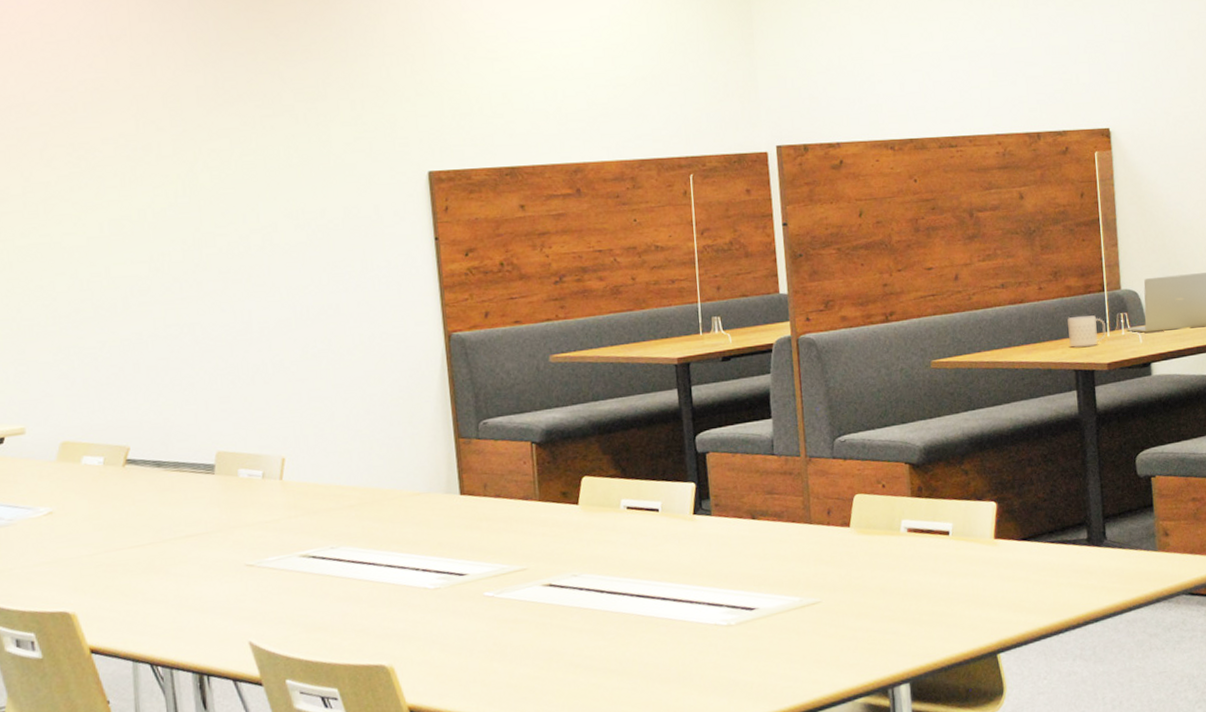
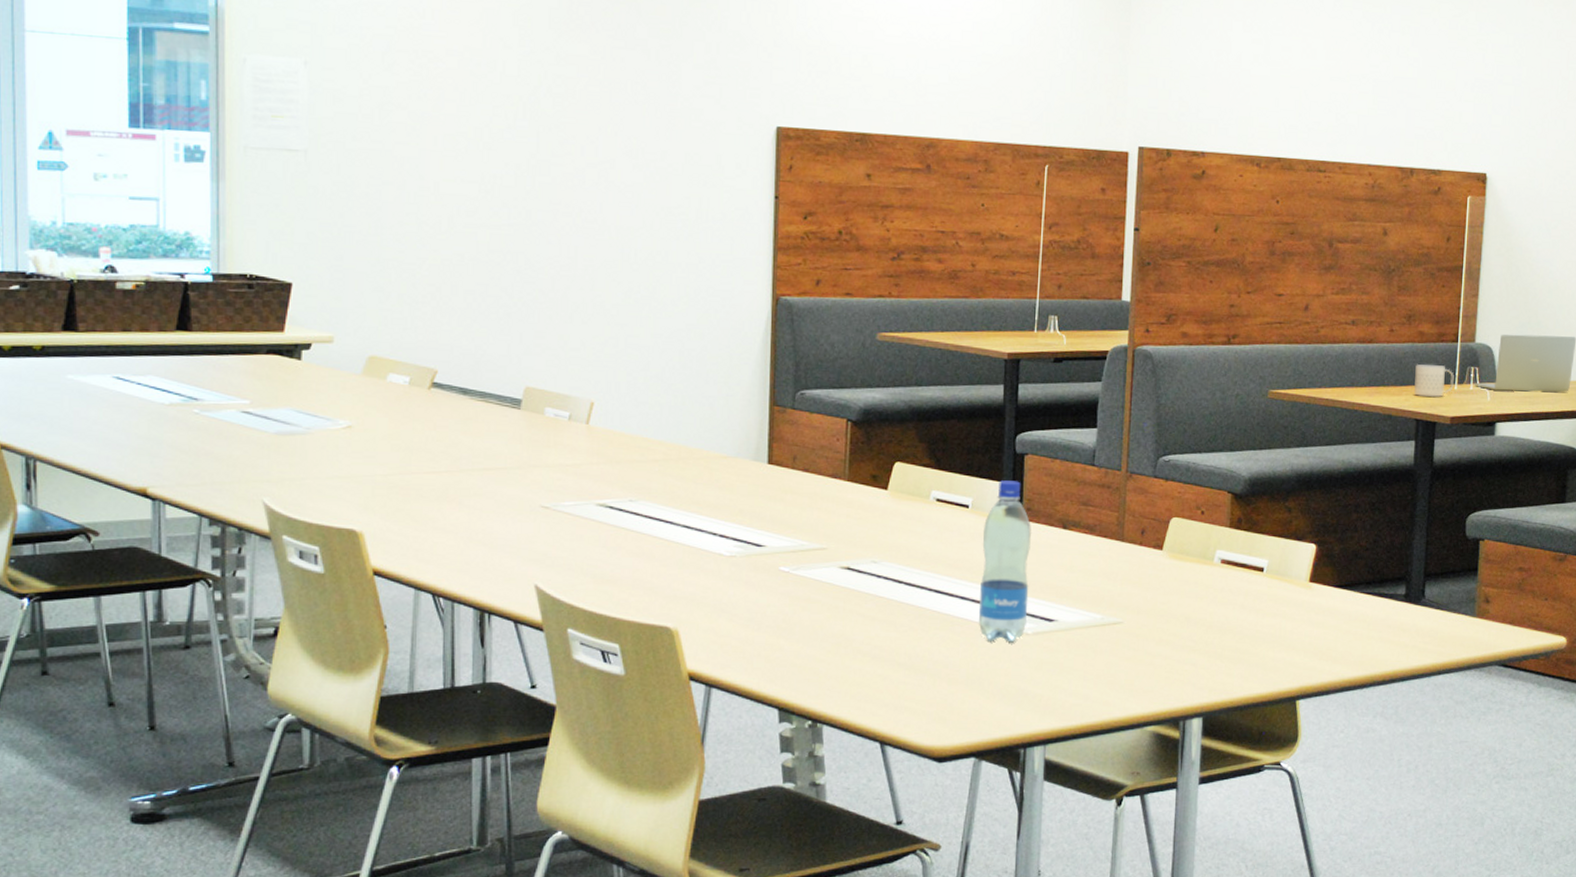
bottle: none [675,479,729,637] -> present [978,480,1032,643]

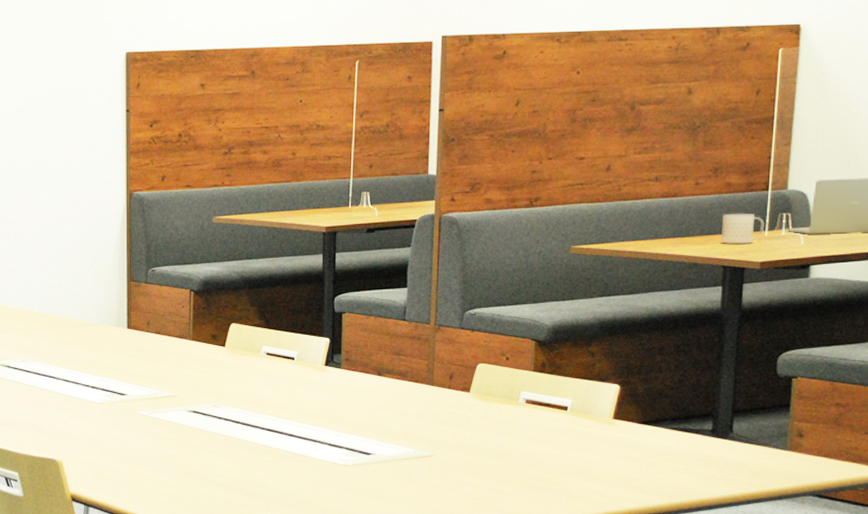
bottle: present [978,480,1032,643] -> none [304,336,350,473]

